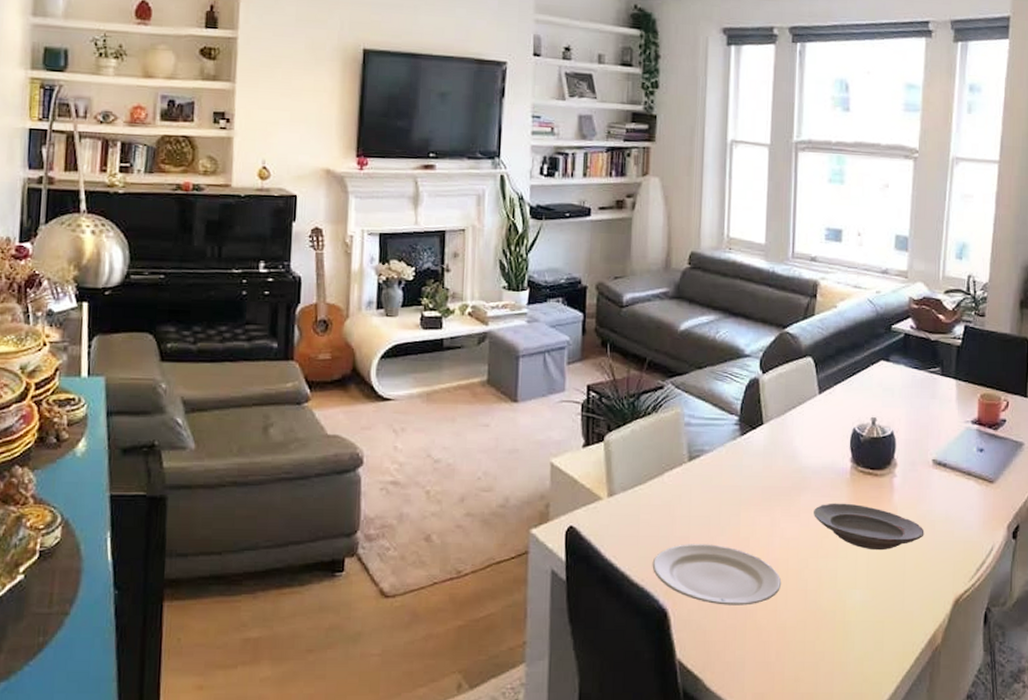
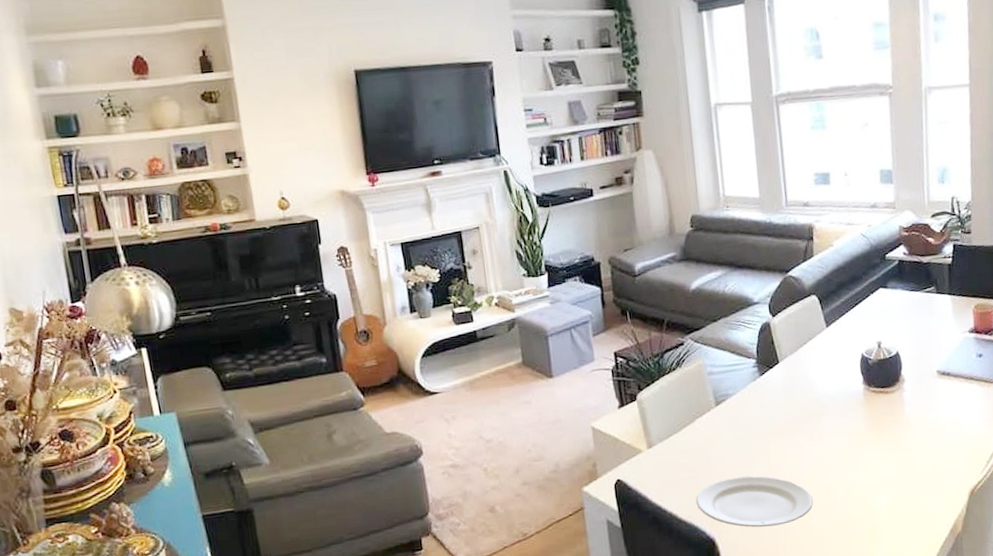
plate: present [814,503,924,551] -> none [834,421,937,459]

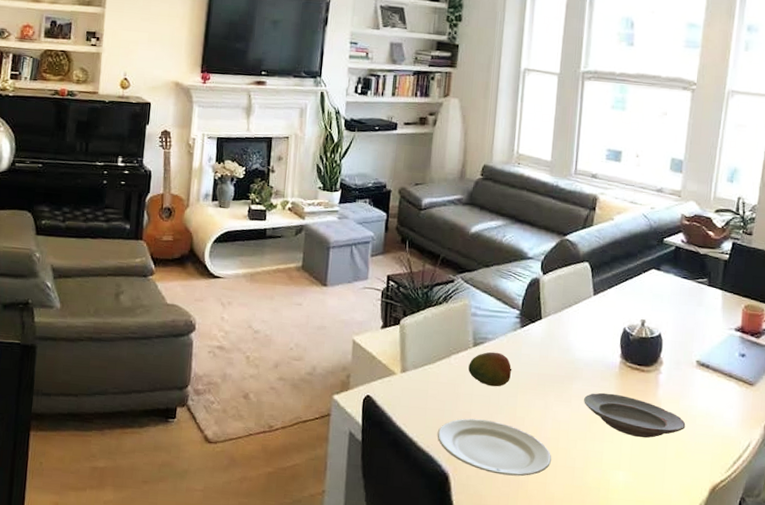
fruit: none [714,406,759,443] -> present [468,351,512,387]
plate: none [834,421,937,459] -> present [584,392,686,438]

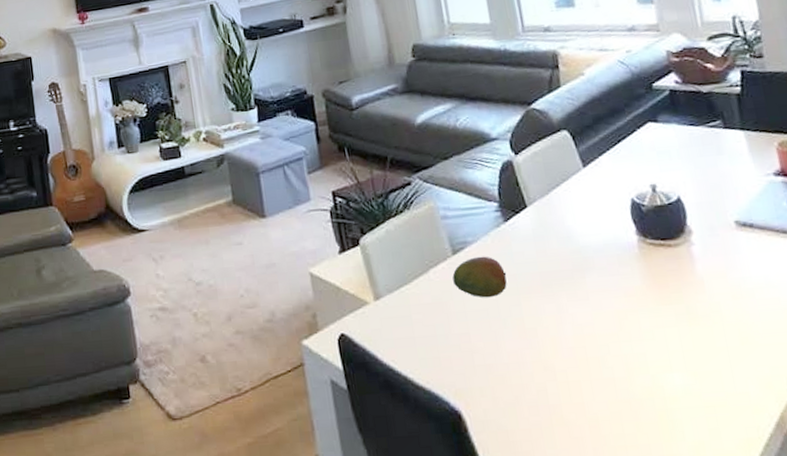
plate: present [437,418,552,477] -> none [434,338,584,402]
plate: present [584,392,686,438] -> none [604,279,744,328]

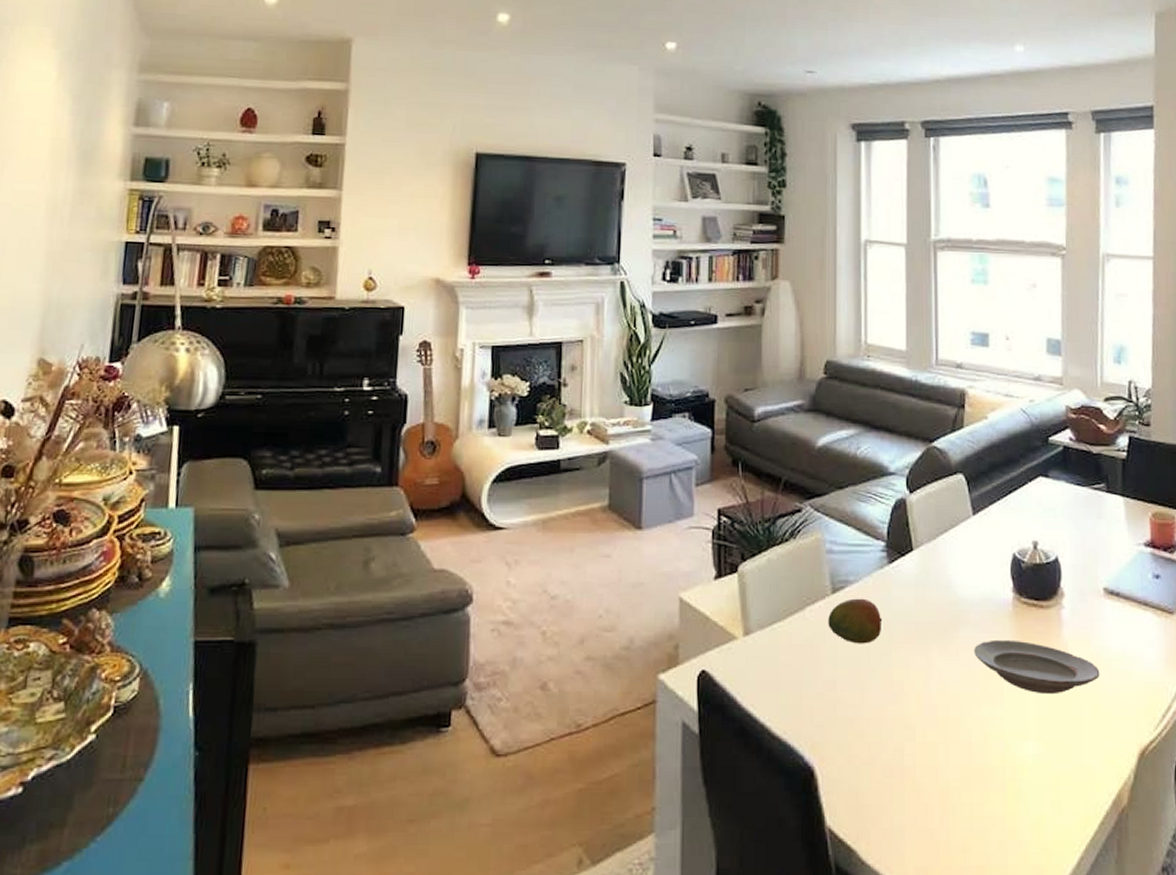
plate: none [604,279,744,328] -> present [974,639,1100,695]

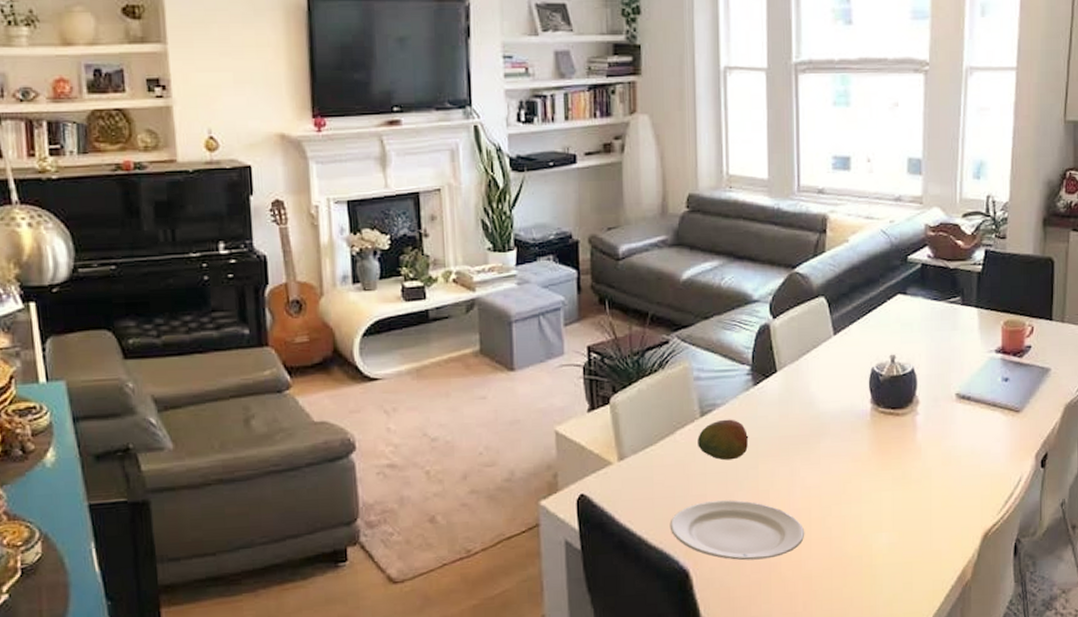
plate: none [795,689,942,761] -> present [669,500,805,561]
plate: present [974,639,1100,695] -> none [835,446,950,492]

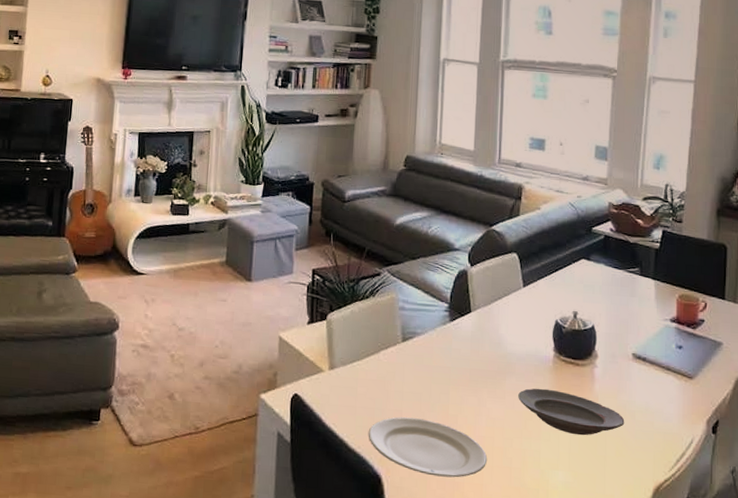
fruit: present [698,419,749,461] -> none [398,347,443,384]
plate: none [835,446,950,492] -> present [518,388,625,436]

